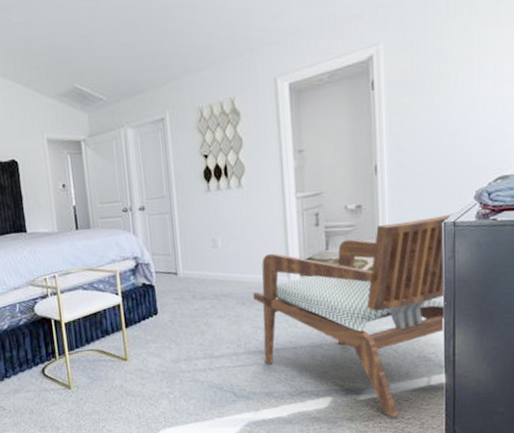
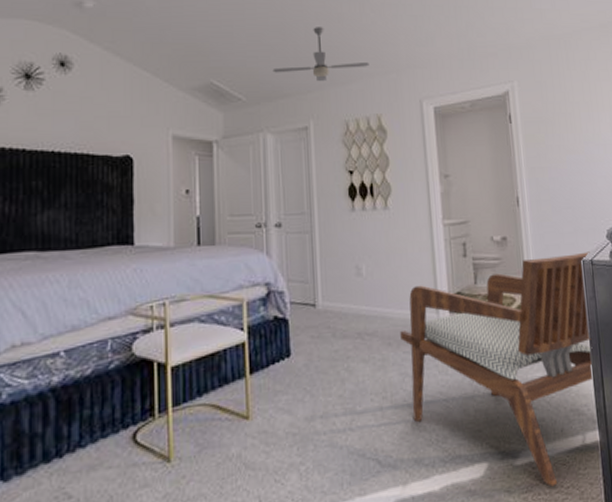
ceiling fan: none [128,16,222,73] -> present [272,27,369,82]

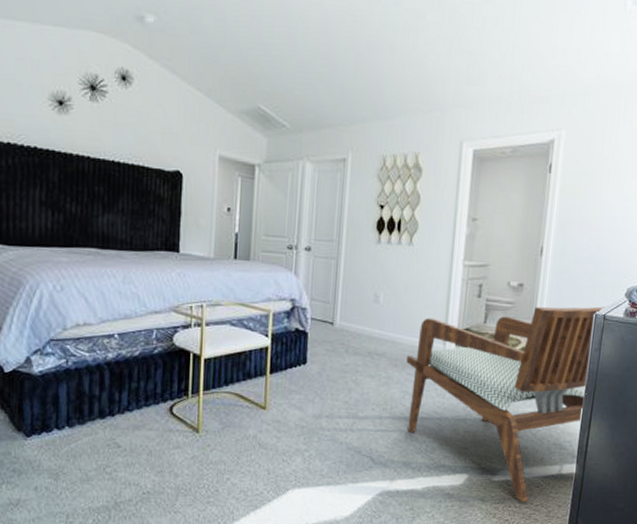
ceiling fan: present [272,27,369,82] -> none [318,57,415,115]

